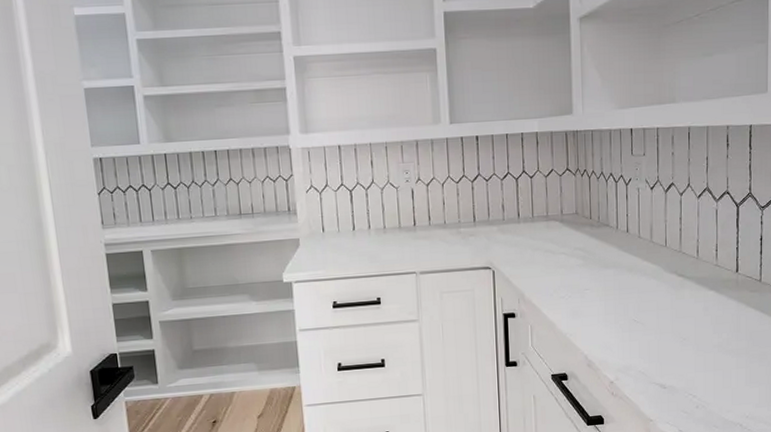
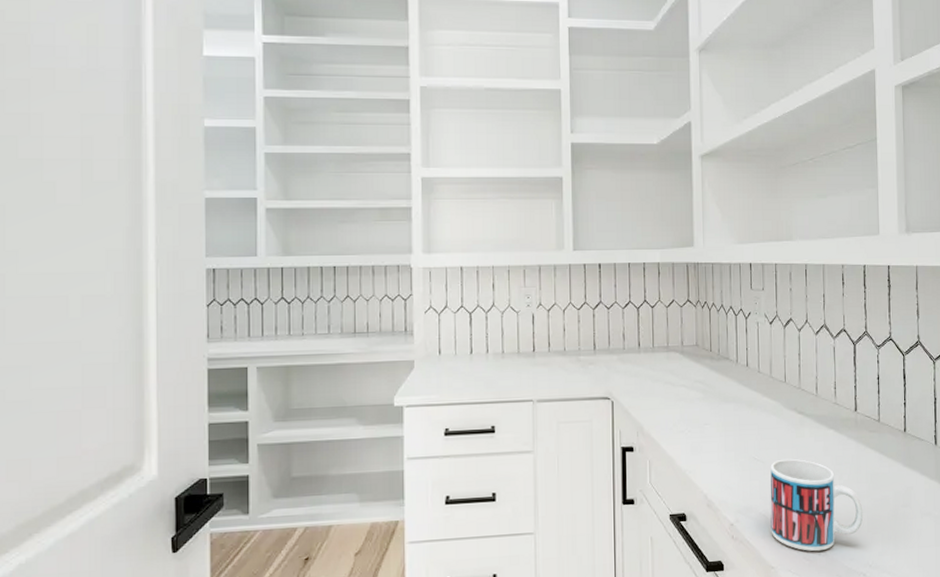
mug: none [649,319,742,405] -> present [770,458,864,552]

